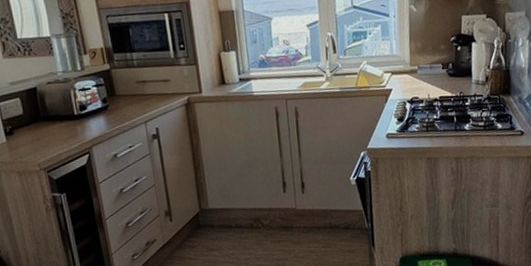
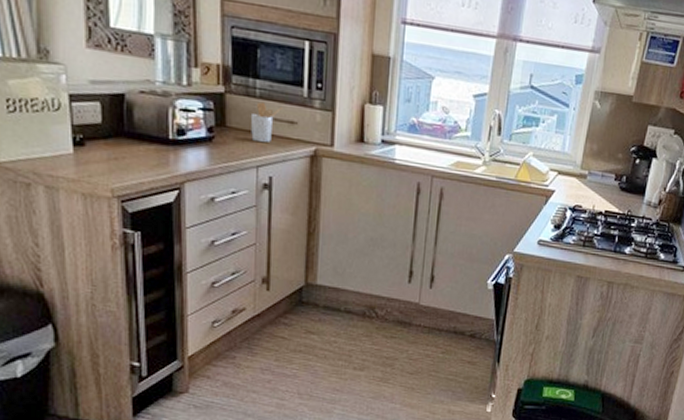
utensil holder: none [132,69,157,102] -> present [250,101,283,142]

